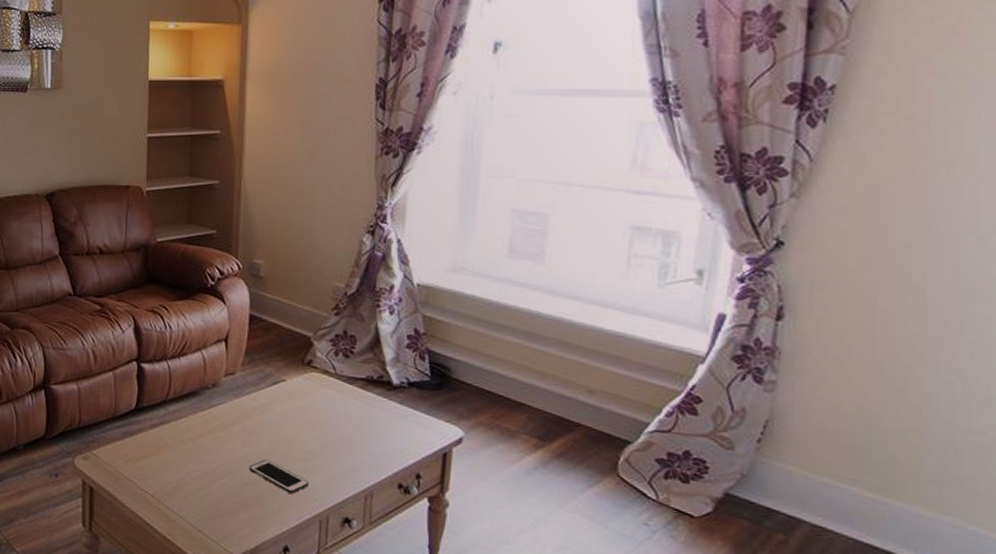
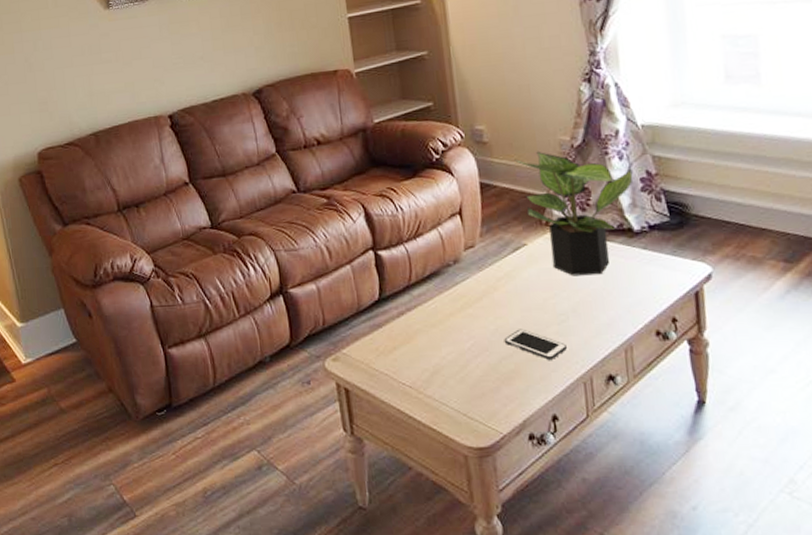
potted plant: none [287,293,401,421] -> present [514,151,633,276]

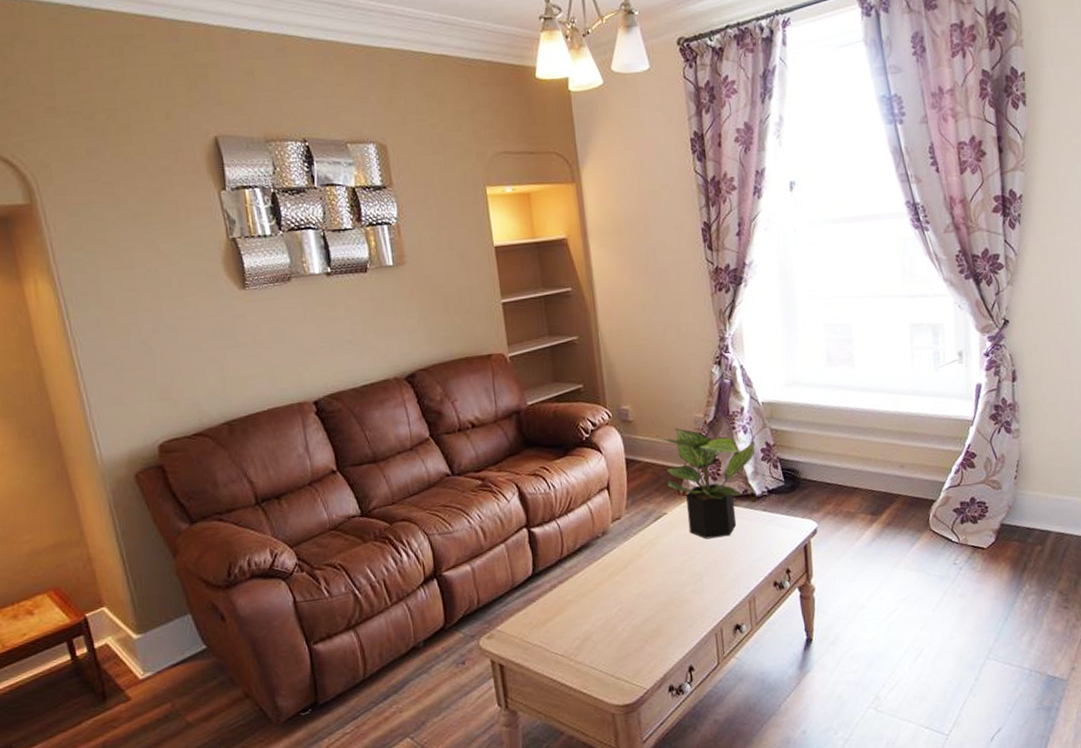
cell phone: present [504,329,567,360] -> none [647,590,701,617]

